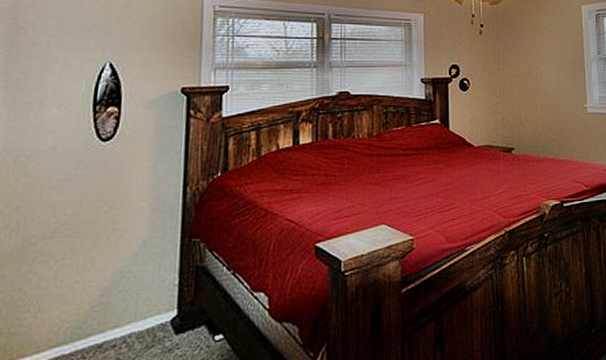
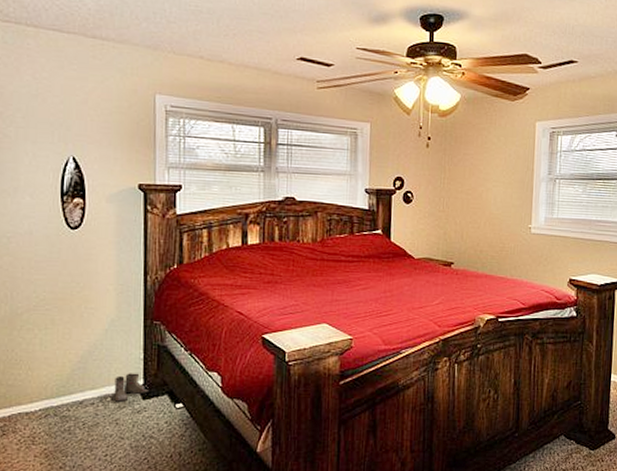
boots: none [141,302,183,341] -> present [114,373,148,402]

